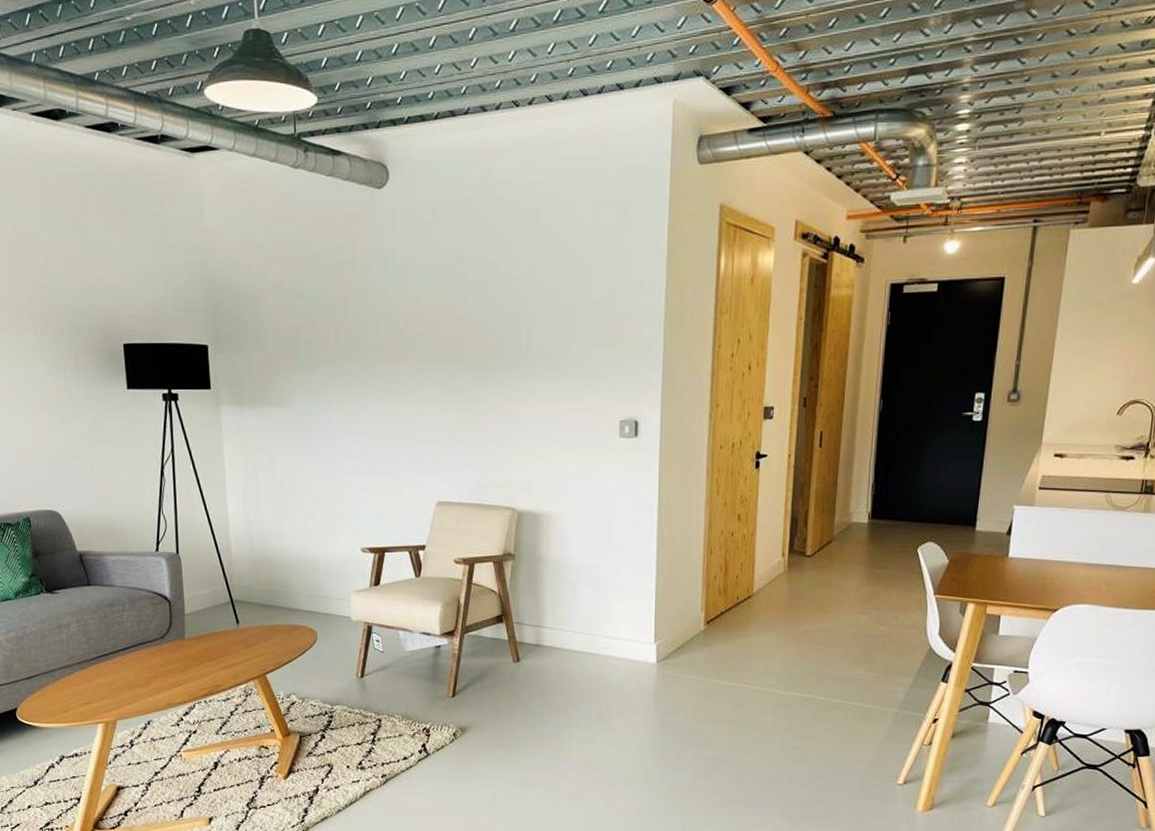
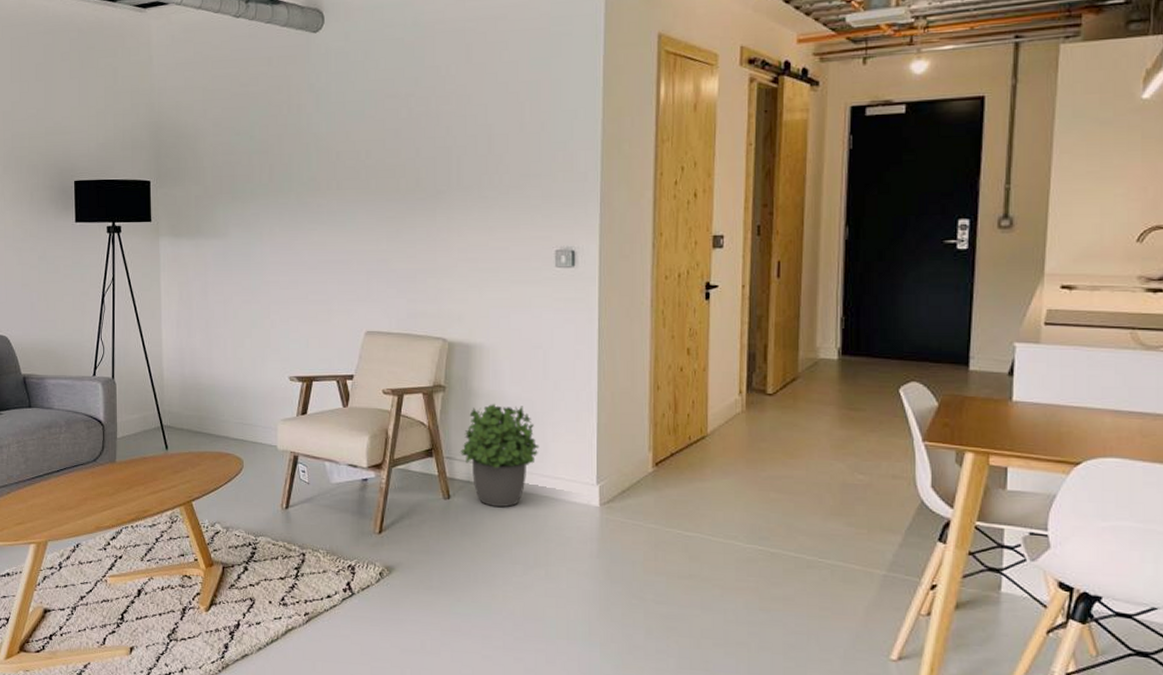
potted plant: none [528,569,603,667] -> present [459,403,539,507]

